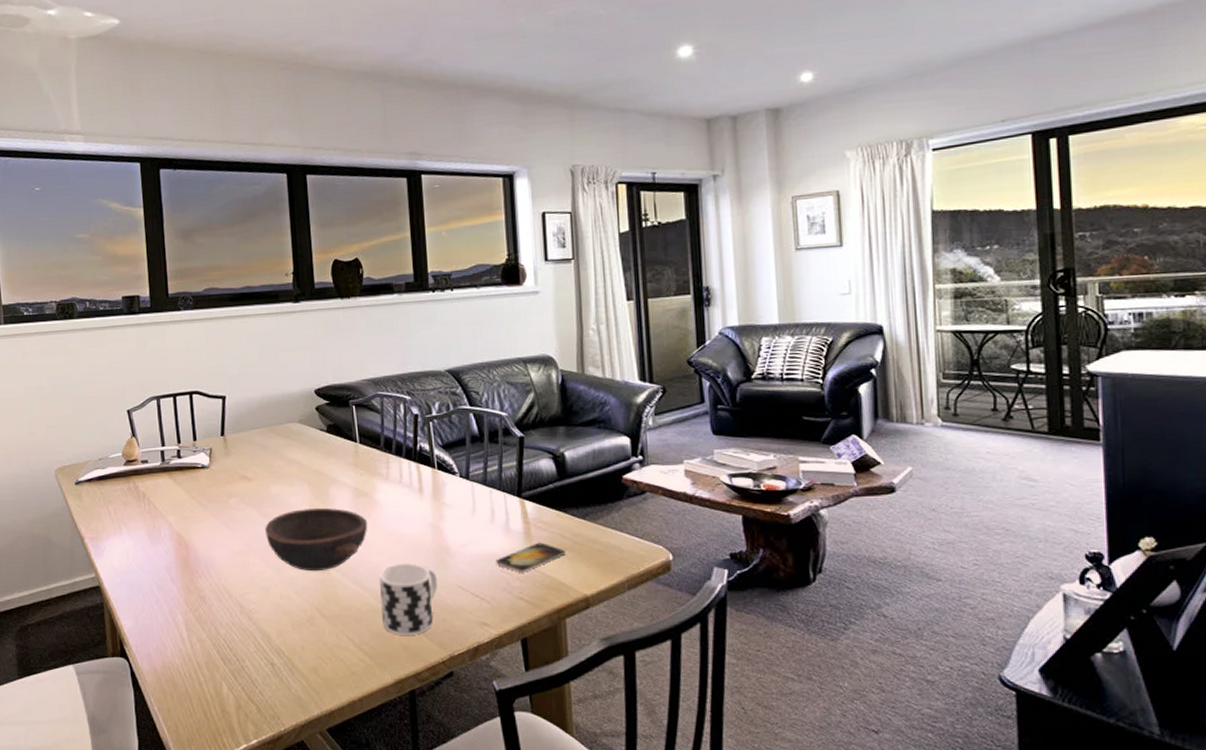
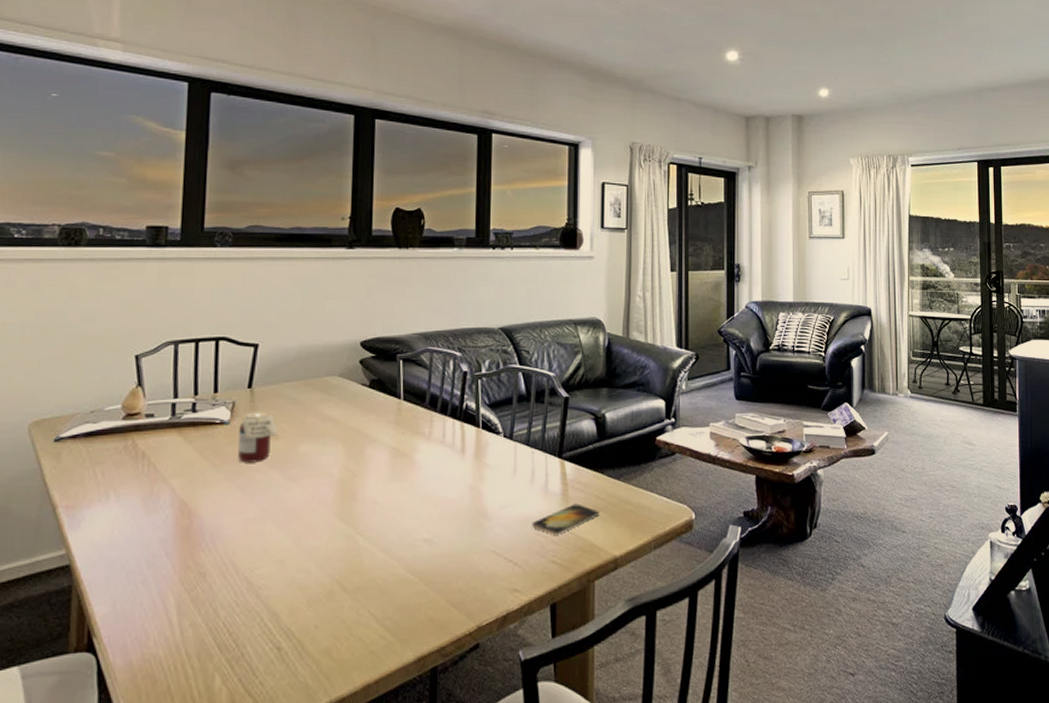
jar: none [218,456,251,502] -> present [238,412,278,463]
bowl: present [265,507,368,572] -> none [288,469,404,540]
cup: present [379,563,438,635] -> none [409,528,472,607]

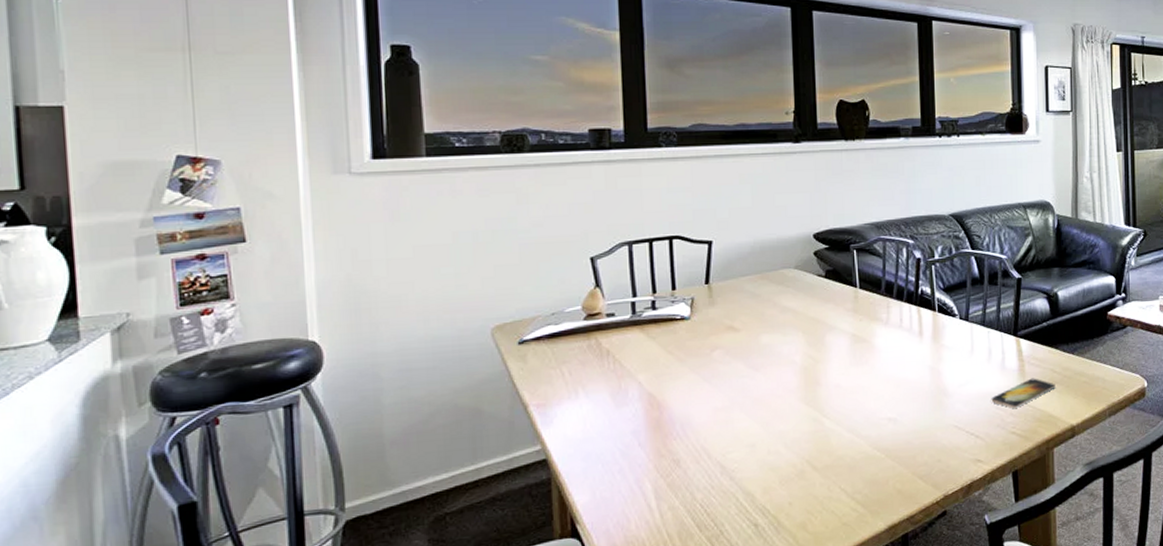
jar: present [238,412,278,463] -> none [700,306,739,356]

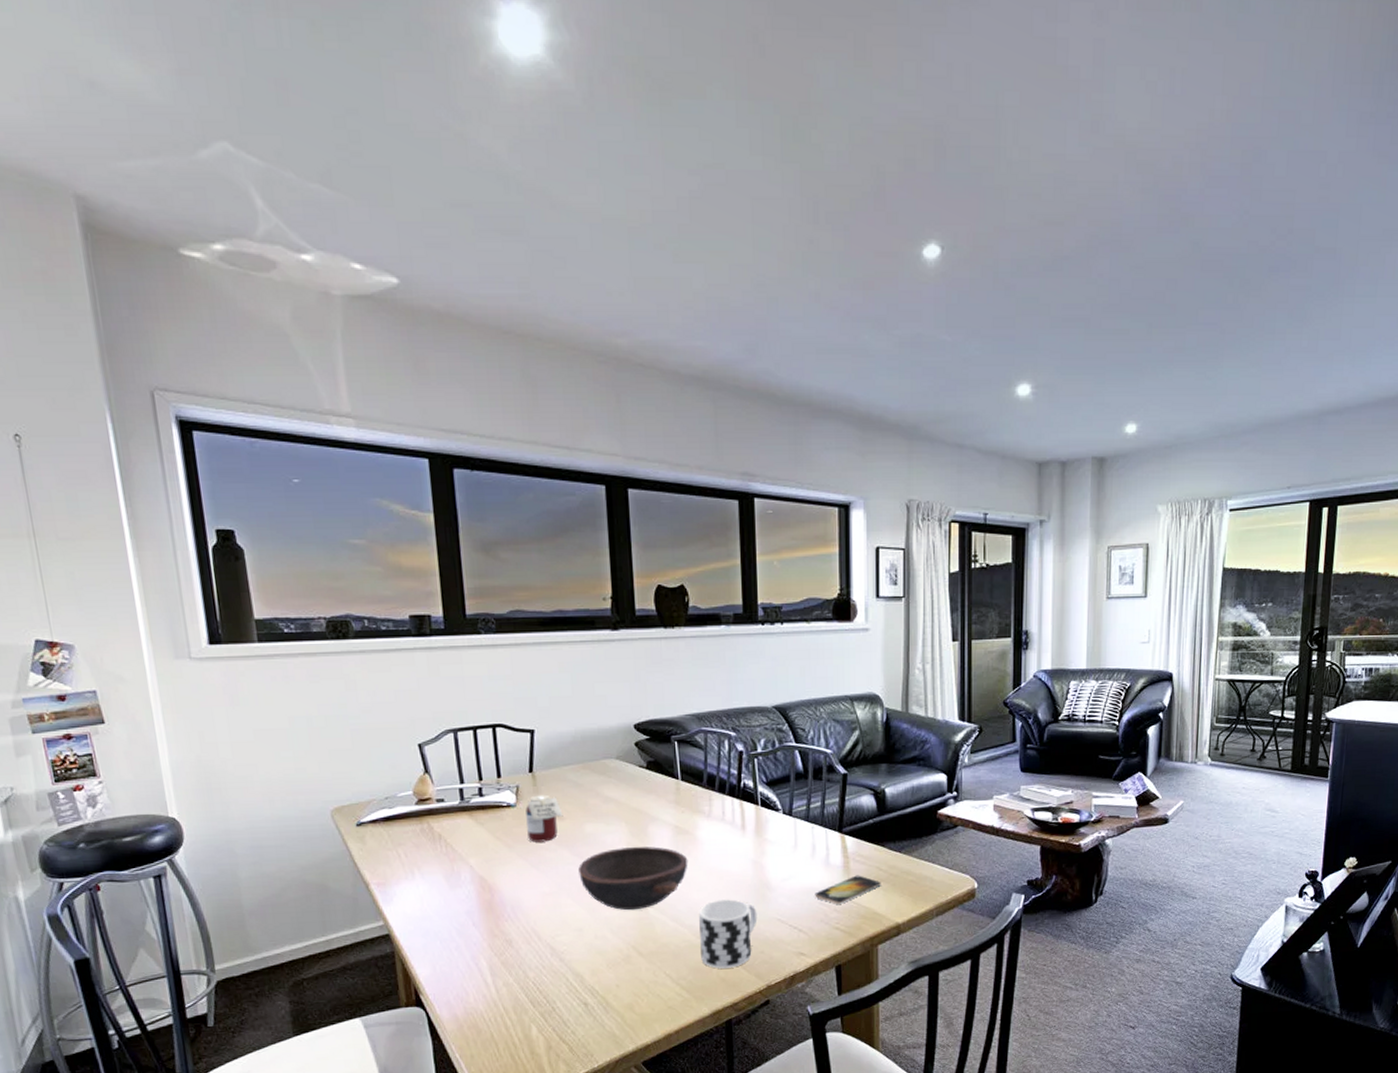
jar: none [700,306,739,356] -> present [525,794,563,843]
bowl: none [753,356,866,423] -> present [578,846,688,911]
cup: none [876,407,935,480] -> present [699,899,758,969]

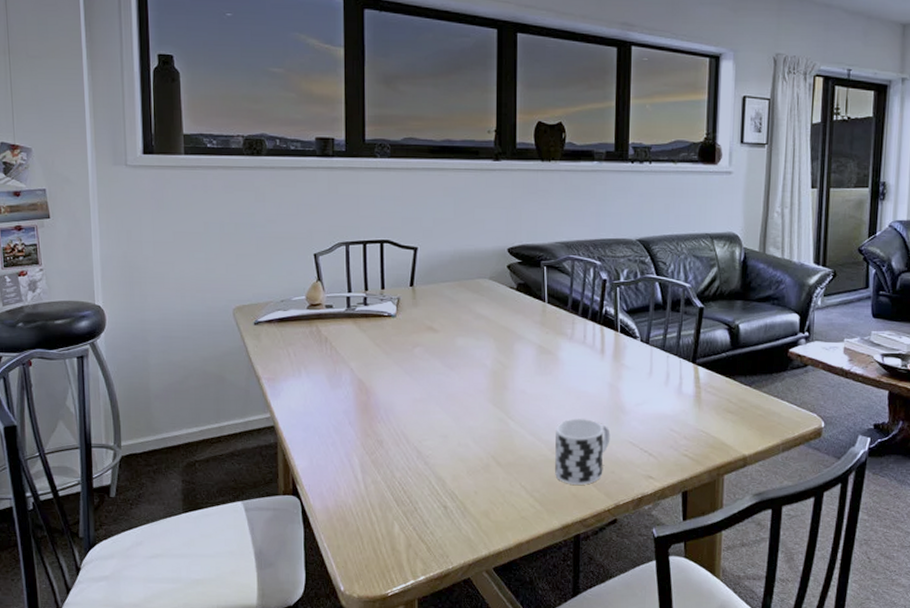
jar: present [525,794,563,843] -> none [404,307,438,352]
bowl: present [578,846,688,911] -> none [448,362,549,422]
smartphone: present [815,875,881,904] -> none [666,405,730,432]

